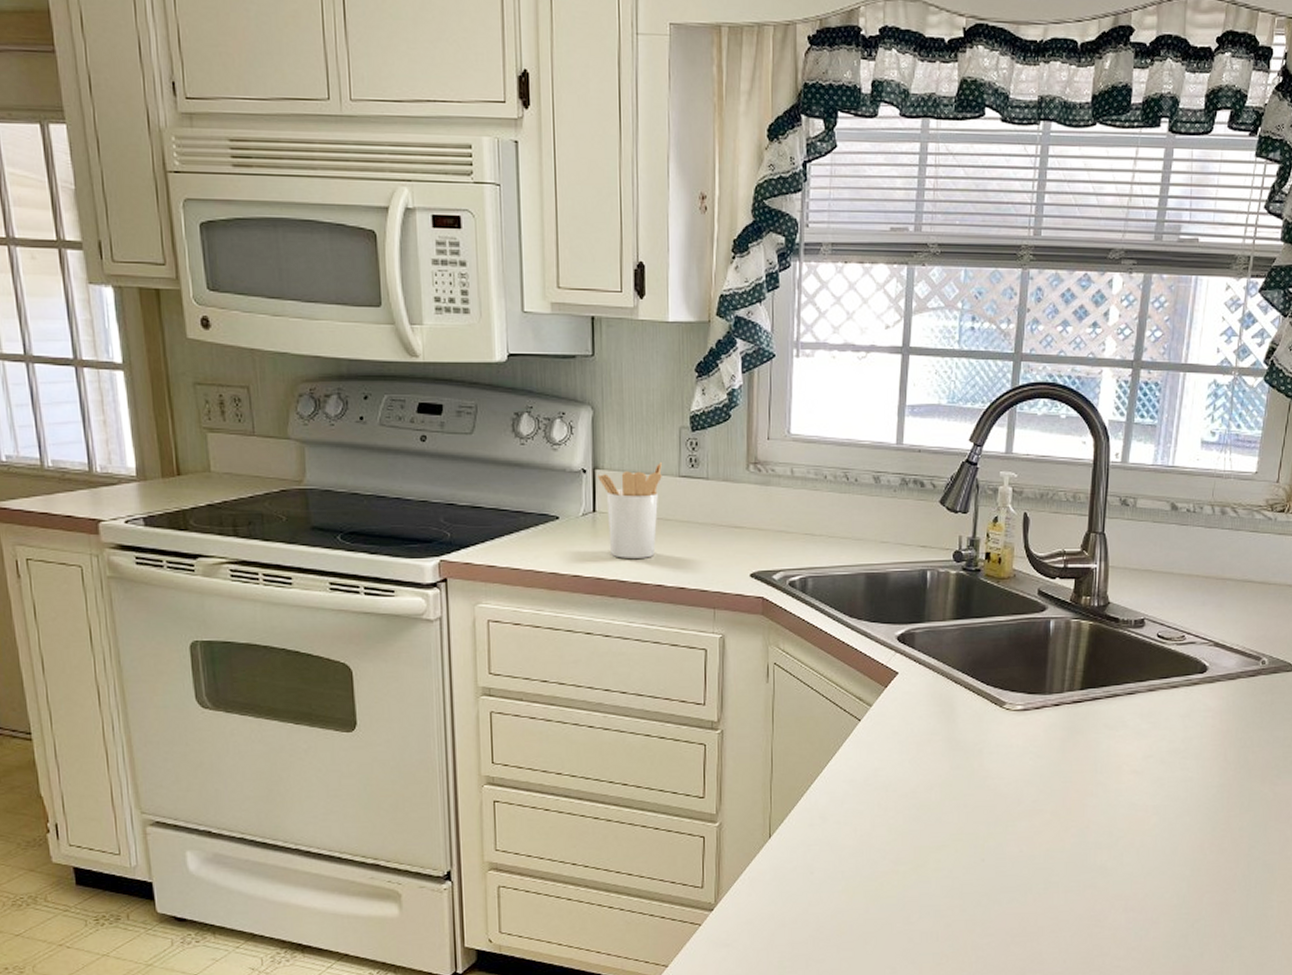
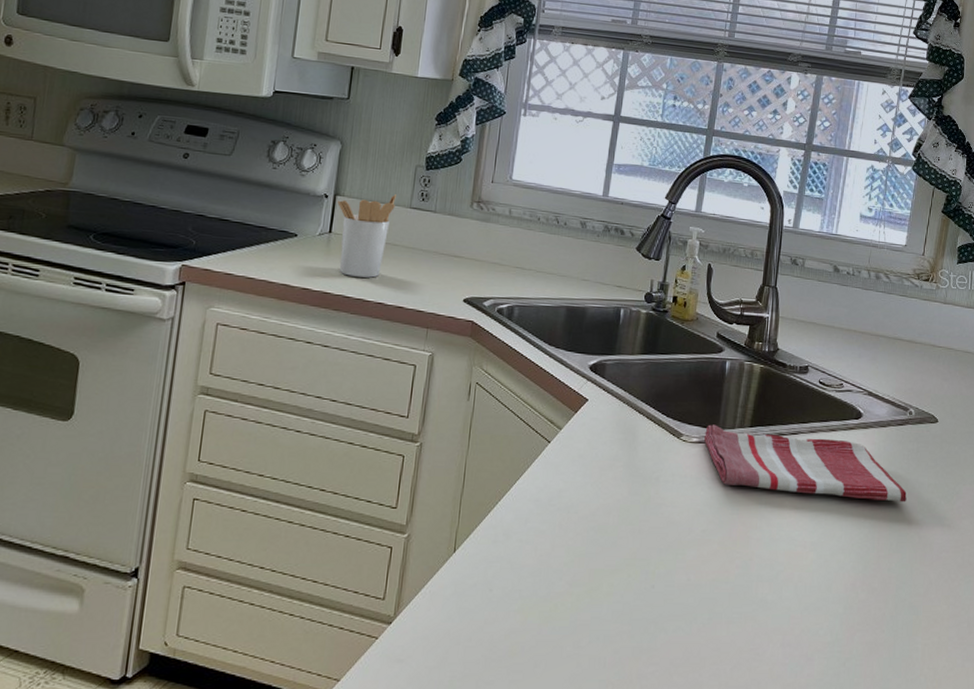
dish towel: none [1030,690,1261,759] -> present [704,424,908,502]

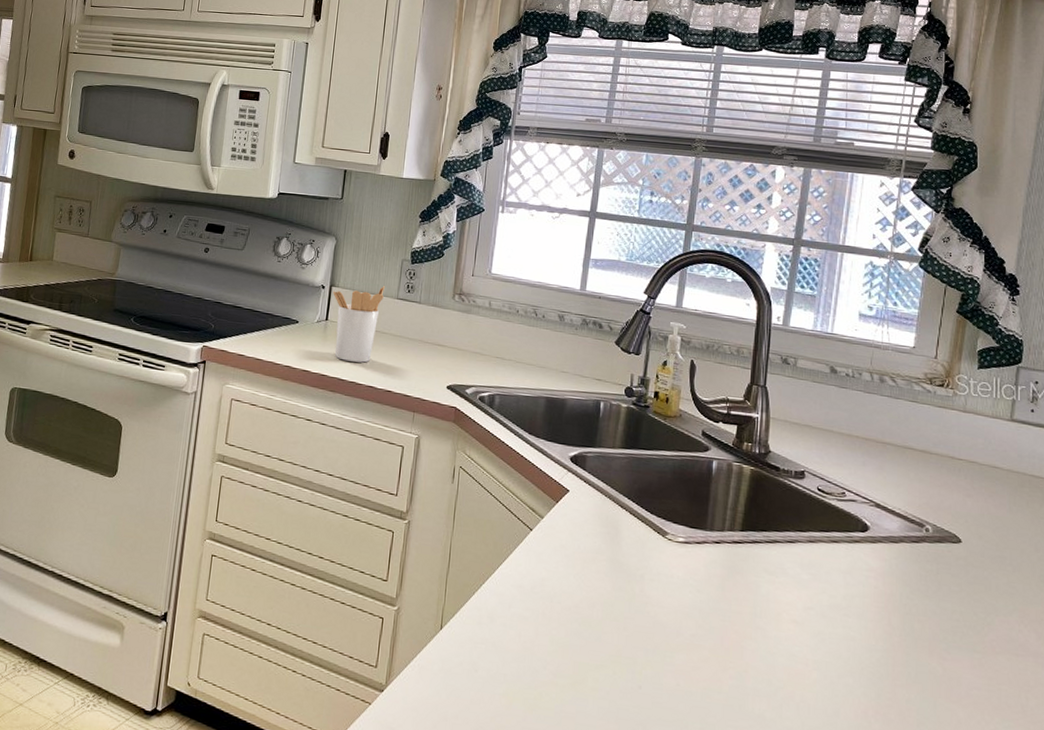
dish towel: present [704,424,908,502] -> none [691,525,927,628]

